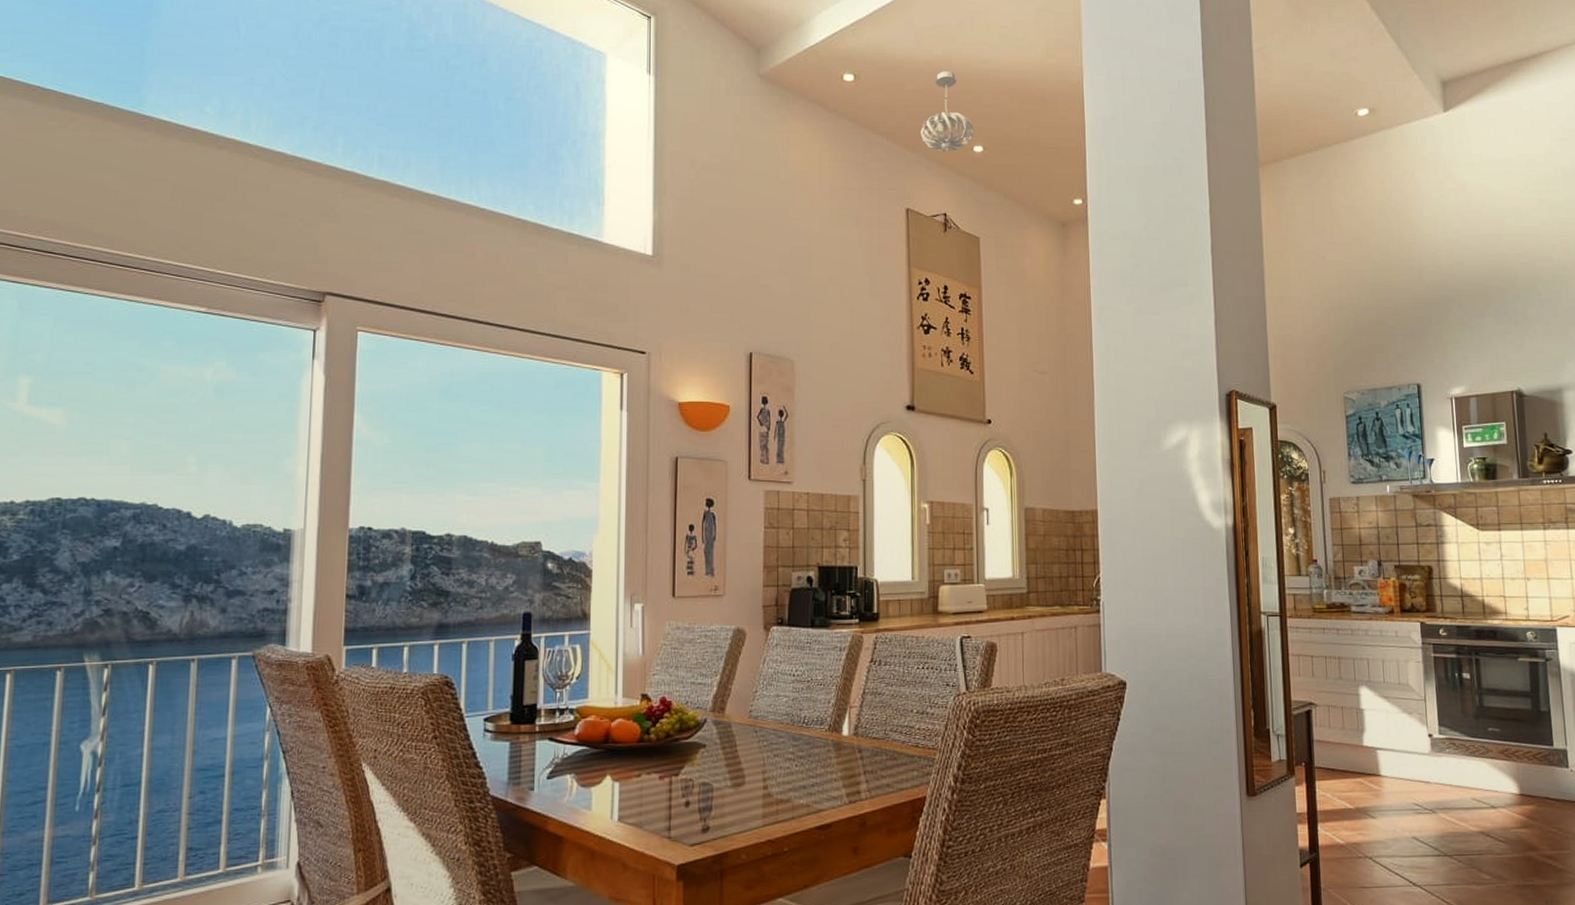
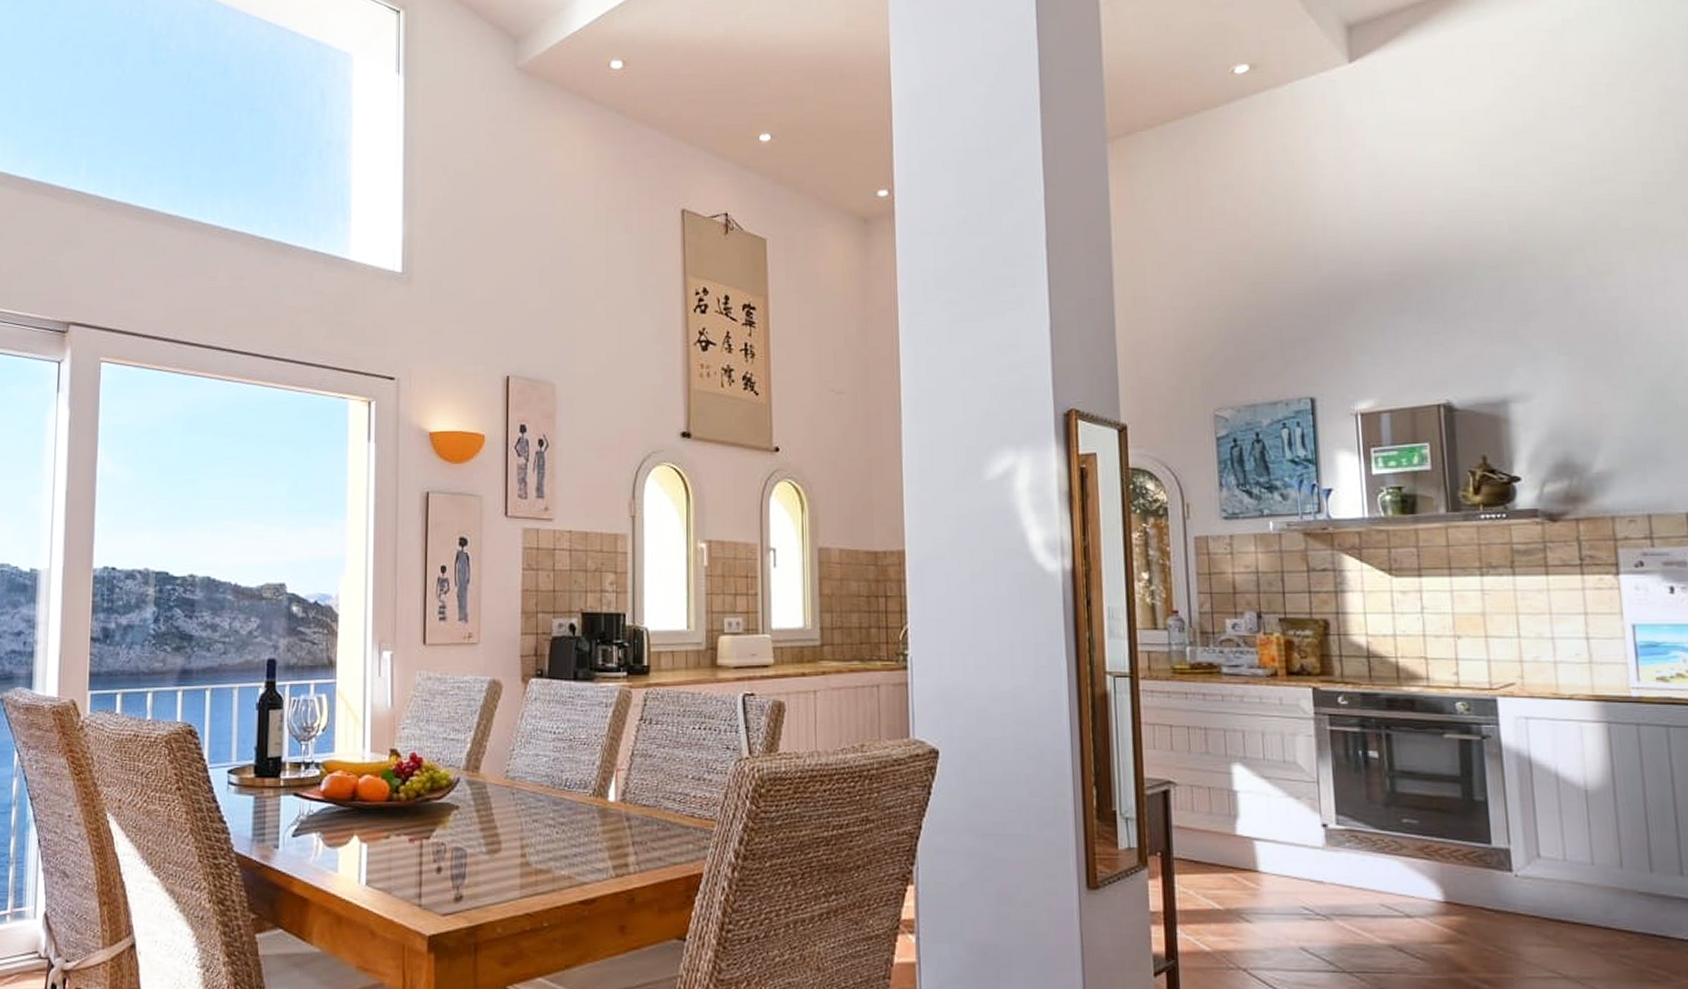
pendant light: present [920,71,974,152] -> none [698,50,760,143]

